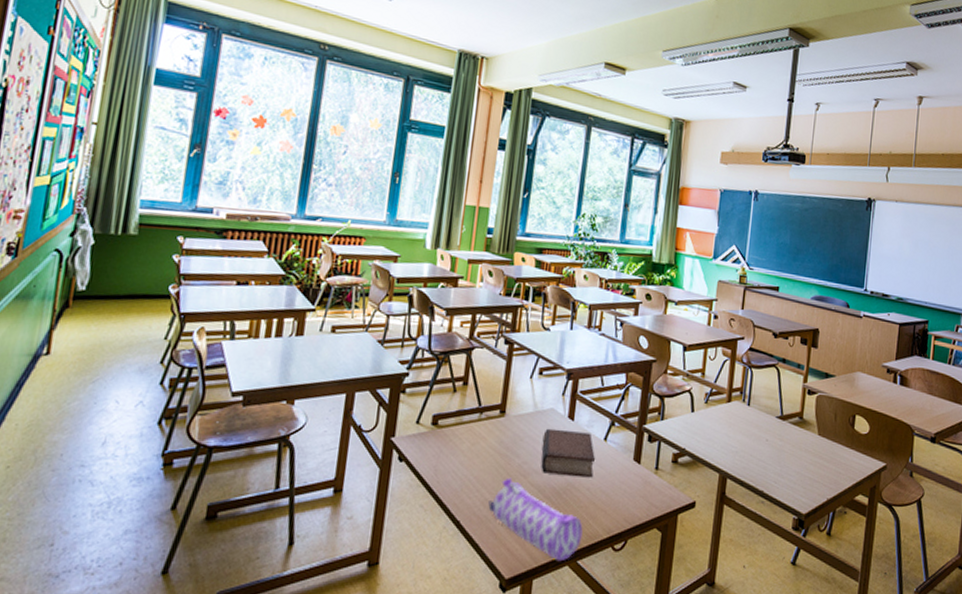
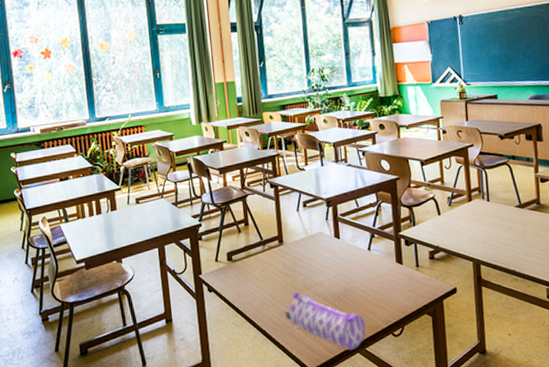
book: present [541,428,595,478] -> none [317,246,365,284]

